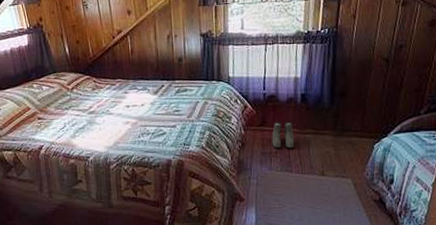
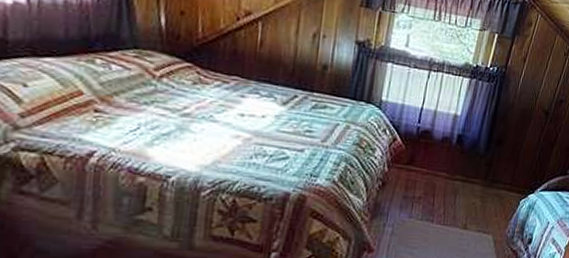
boots: present [272,121,295,149] -> none [417,161,443,195]

